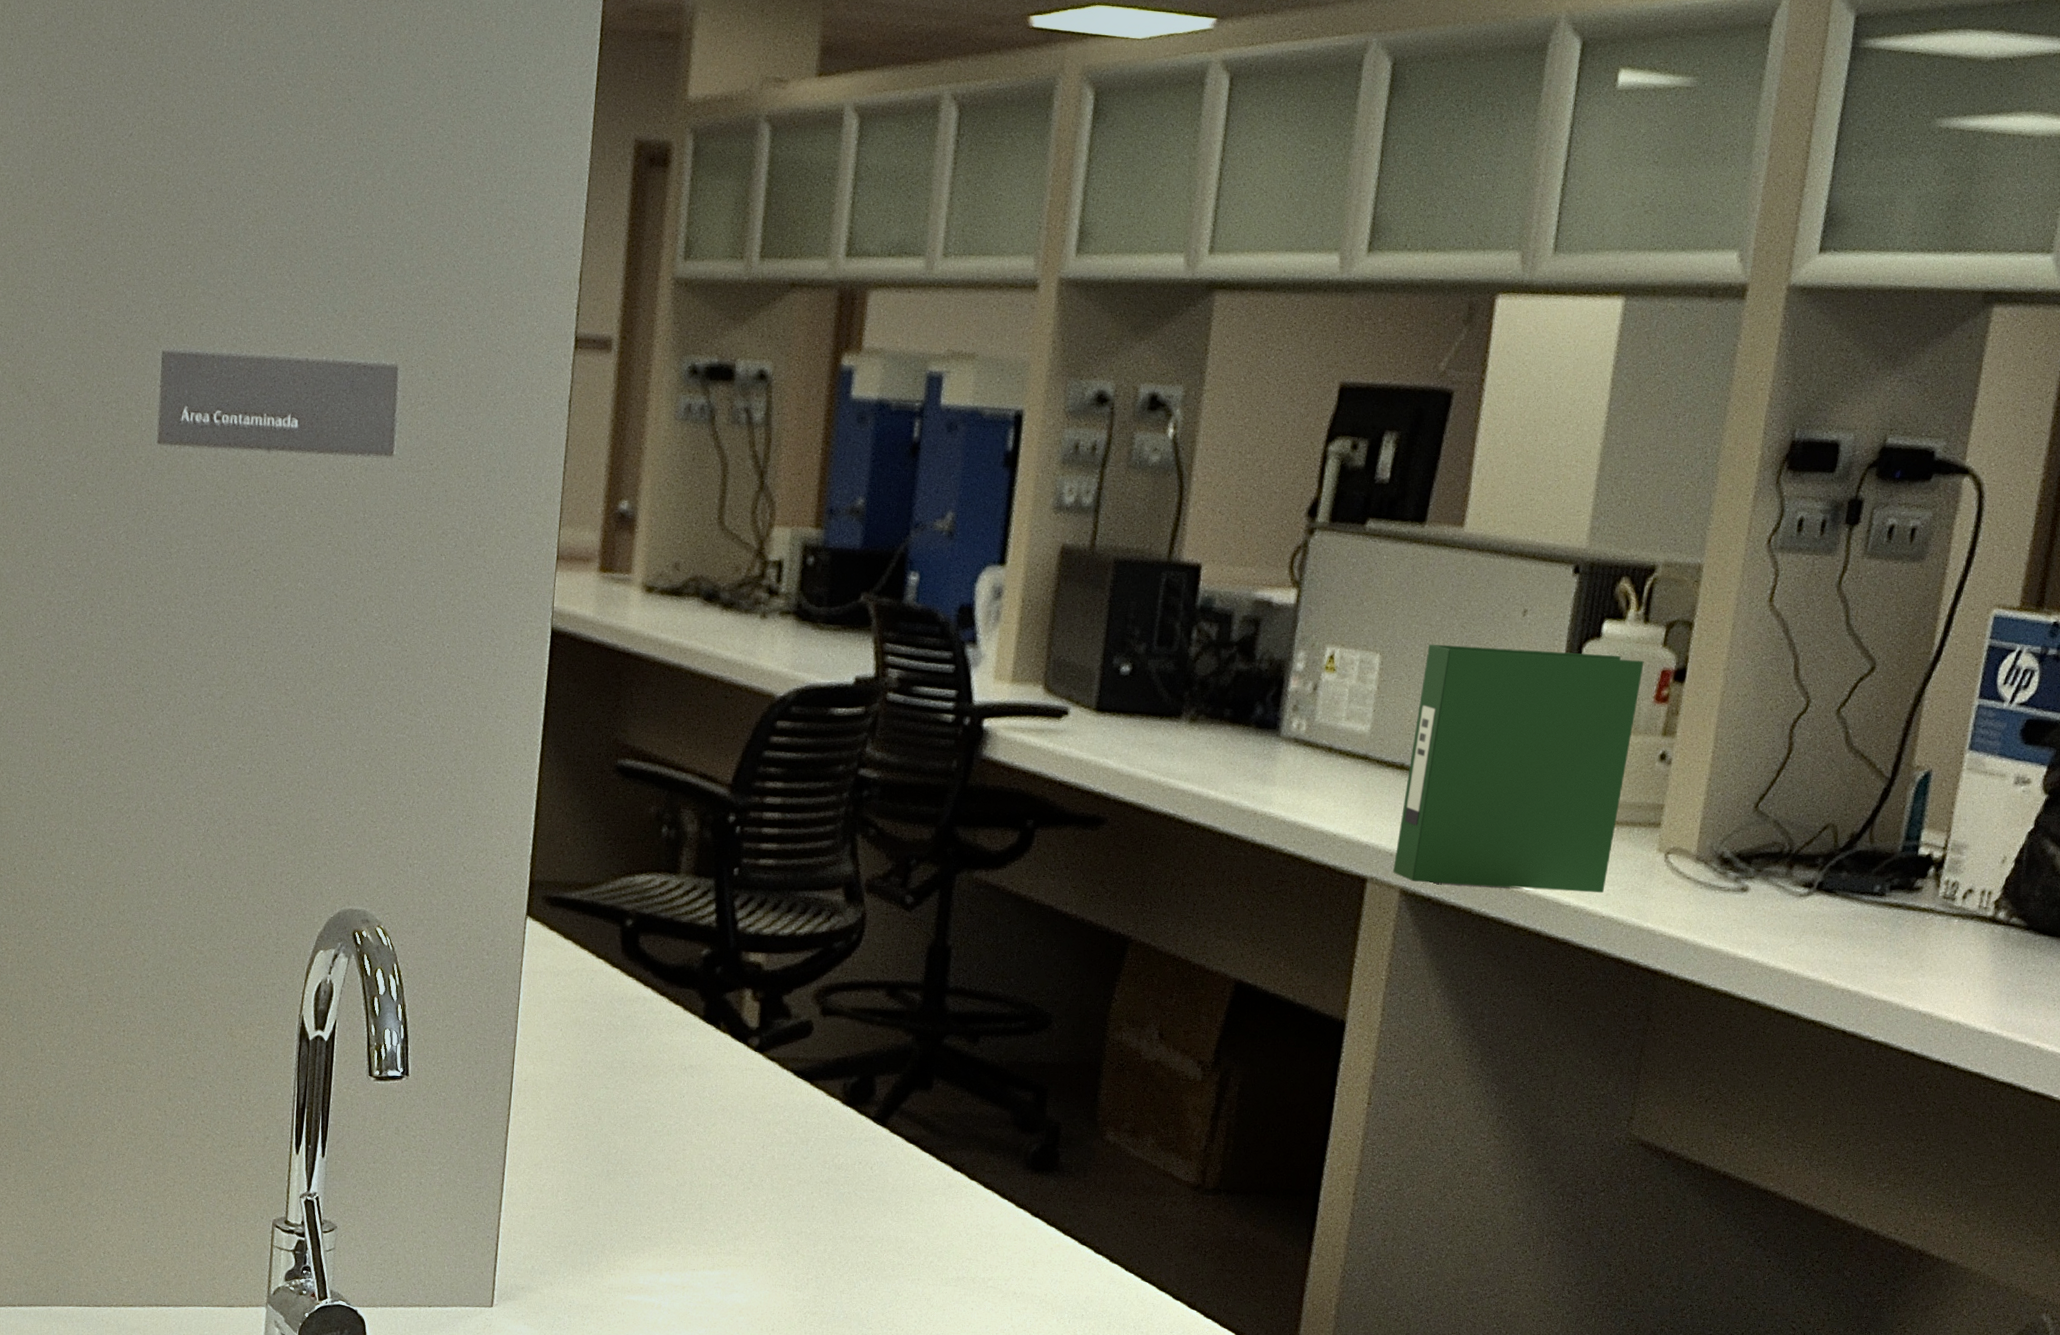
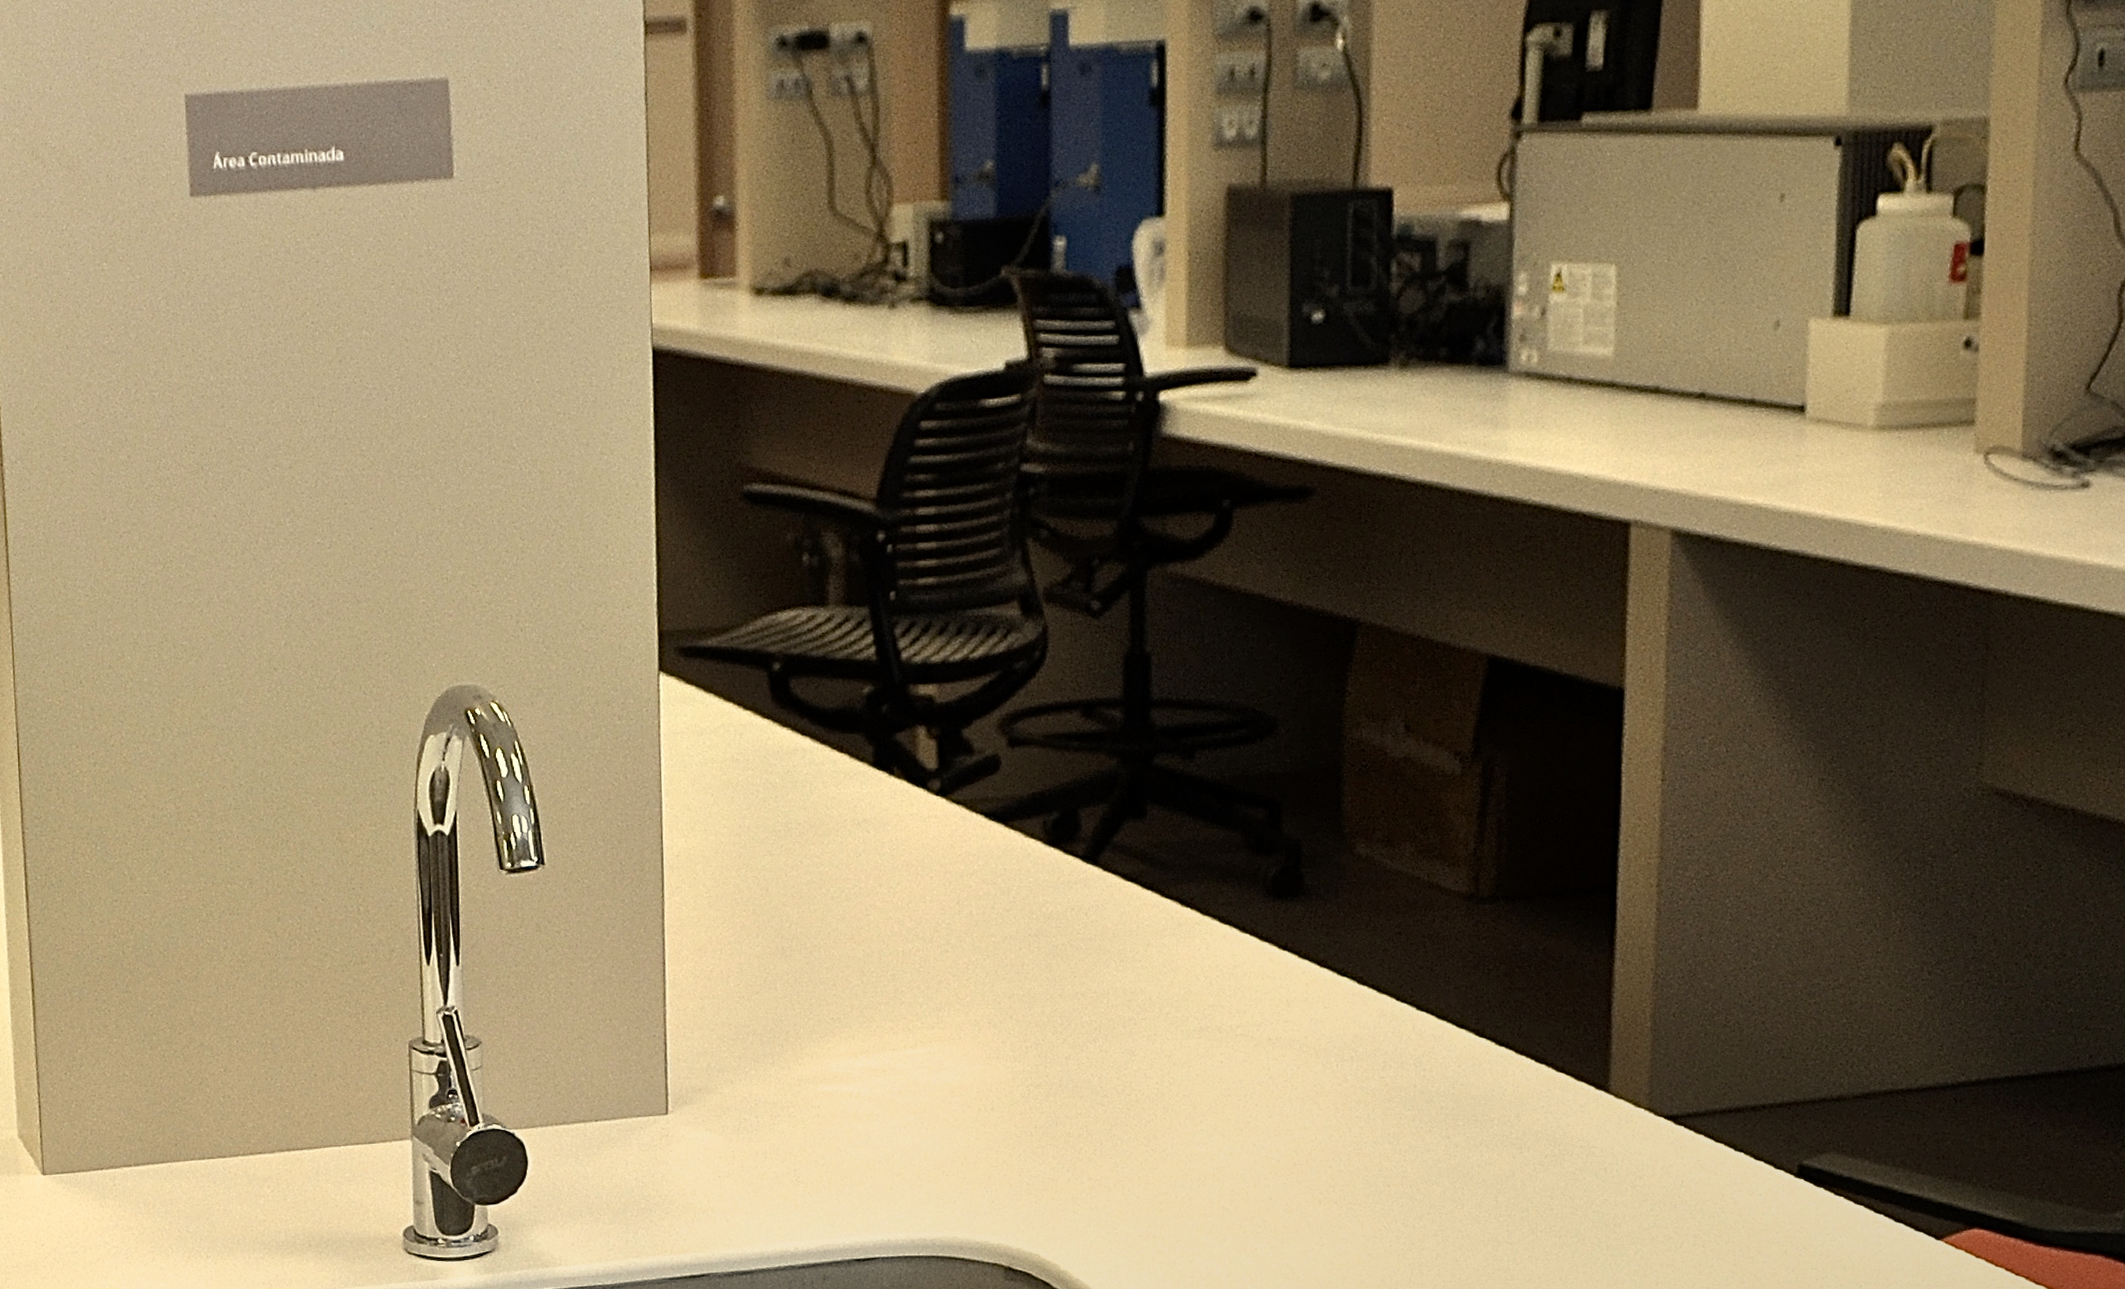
binder: present [1393,644,1644,894] -> none [1660,234,1932,520]

